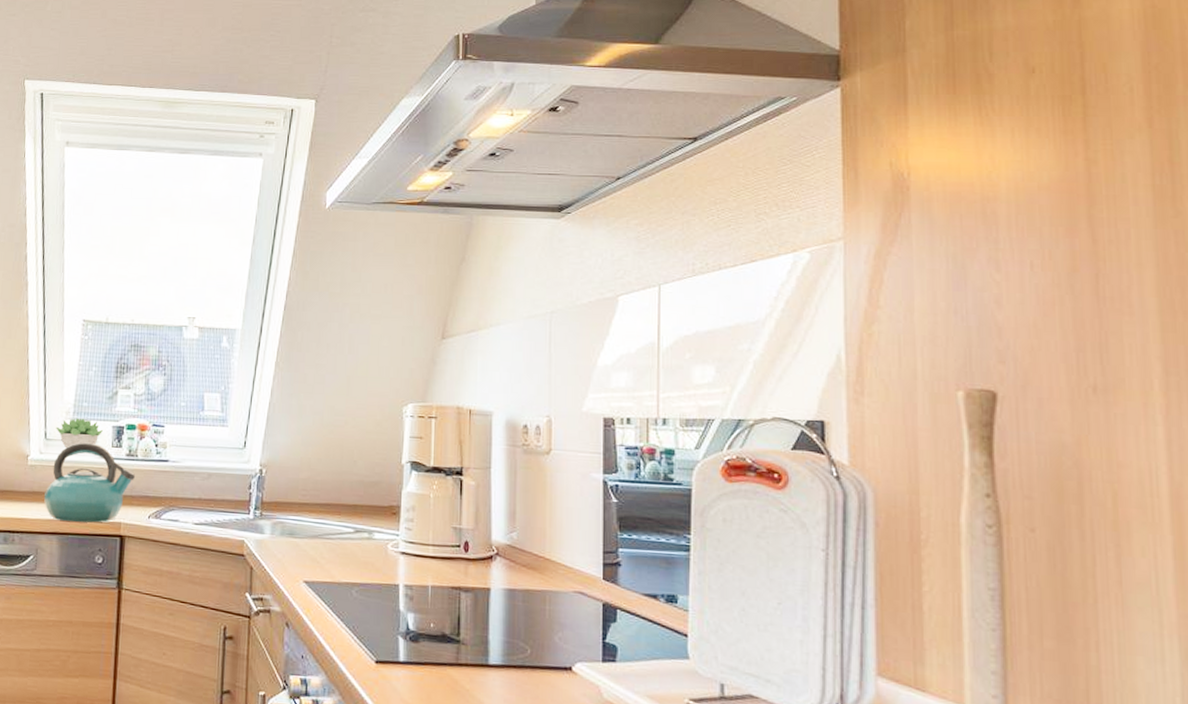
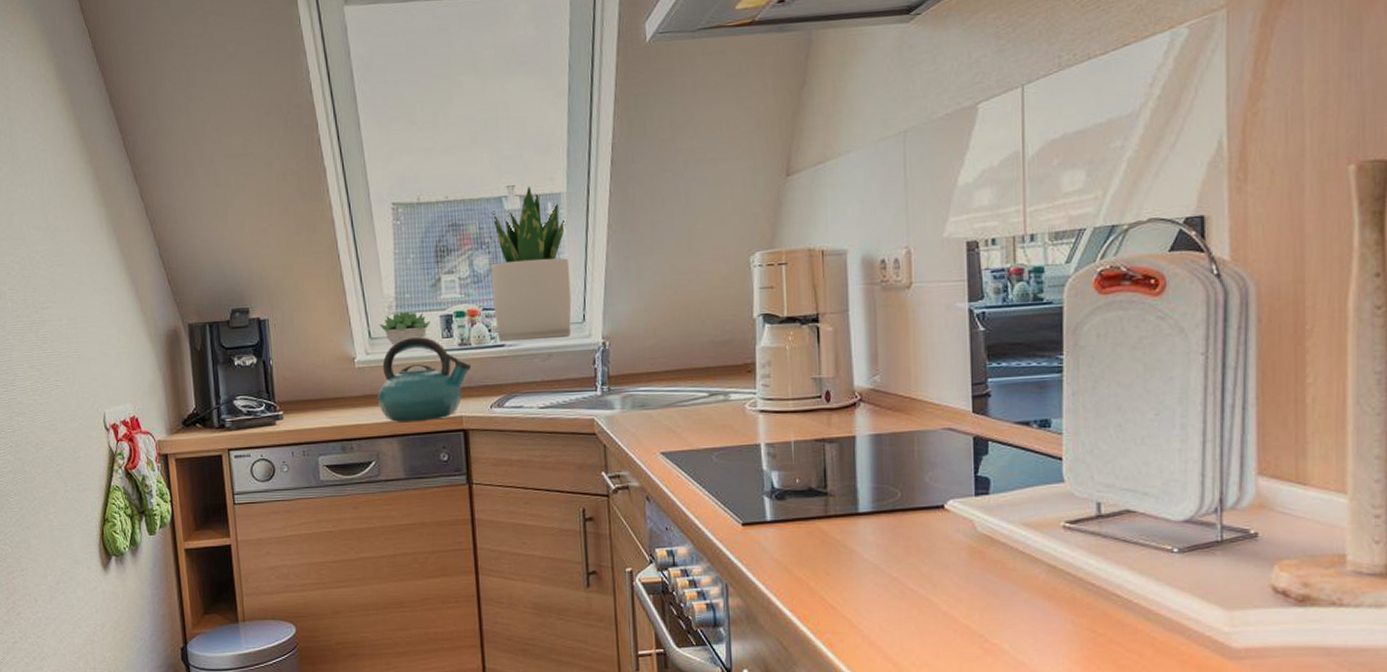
planter: none [162,320,239,461] -> present [490,187,572,342]

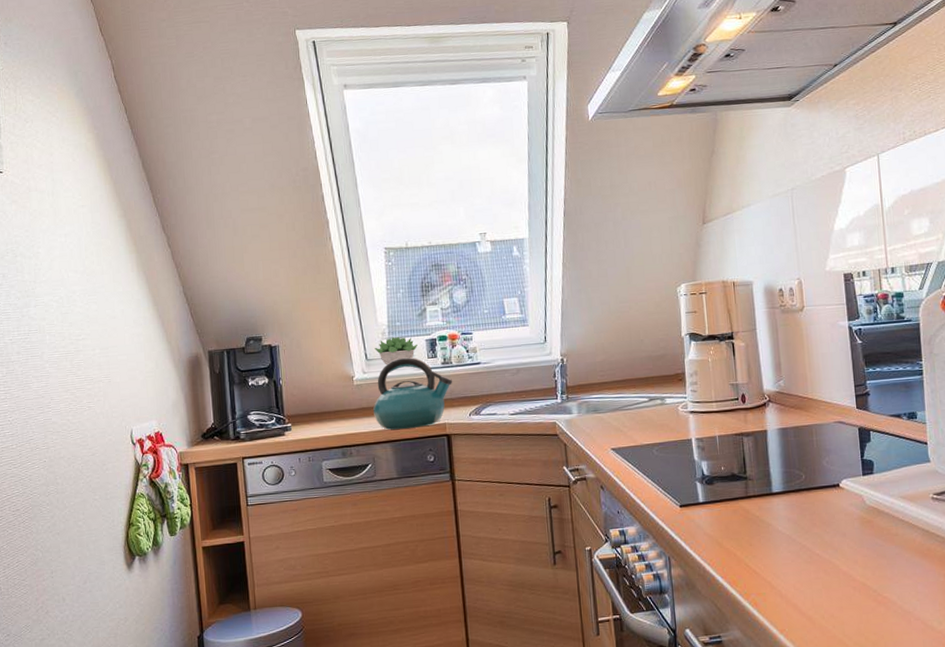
planter: present [490,187,572,342] -> none [467,234,535,361]

